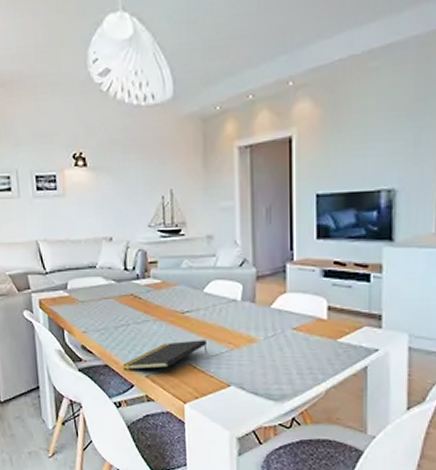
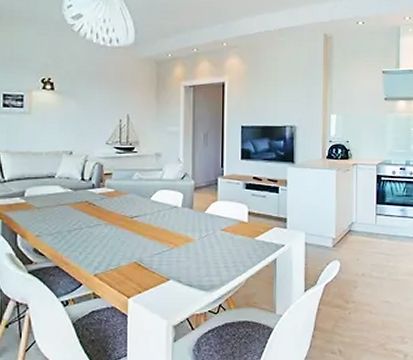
notepad: present [123,340,208,370] -> none [73,241,152,270]

